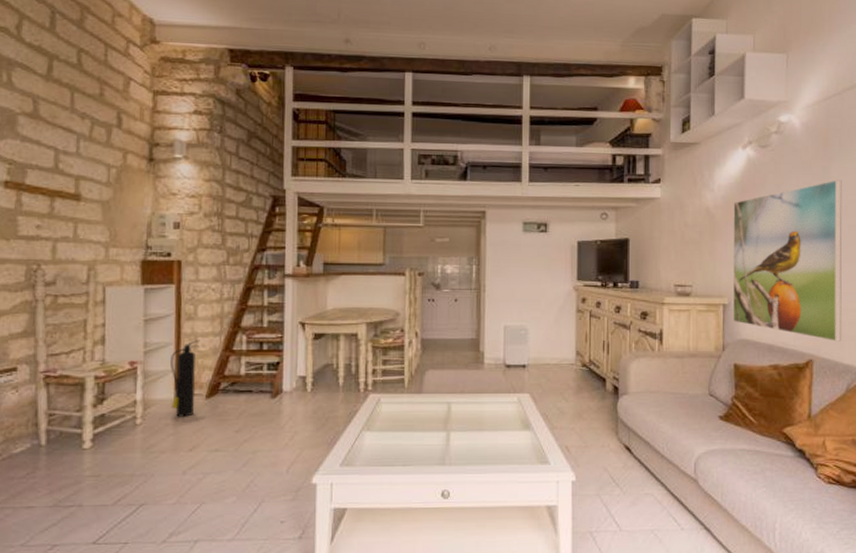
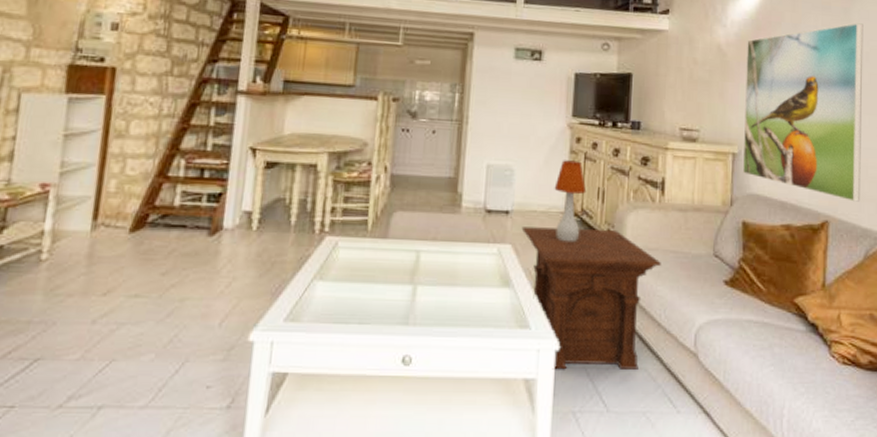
fire extinguisher: present [170,340,200,417] -> none [85,162,129,254]
side table: none [537,378,662,498] -> present [521,226,661,370]
table lamp: none [564,318,593,389] -> present [554,160,587,242]

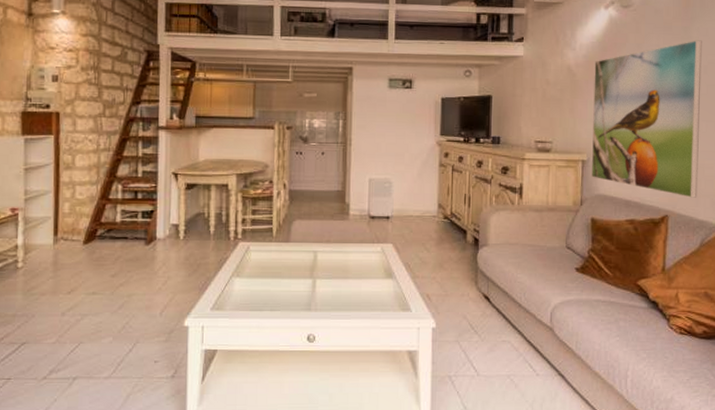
side table: present [521,226,661,370] -> none [400,229,521,343]
table lamp: present [554,160,587,242] -> none [427,172,455,241]

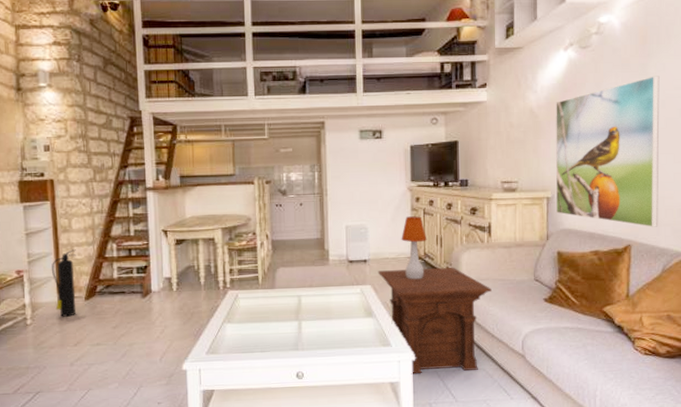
fire extinguisher: none [50,188,78,261] -> present [52,249,77,317]
side table: none [400,229,521,343] -> present [377,268,492,375]
table lamp: none [427,172,455,241] -> present [401,216,427,280]

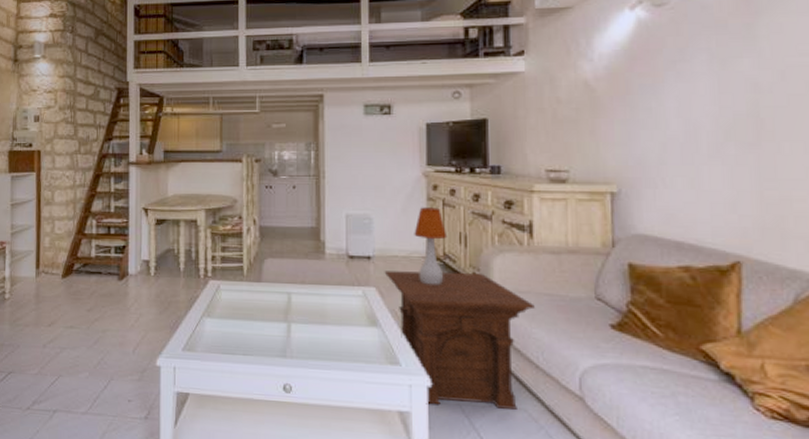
fire extinguisher: present [52,249,77,317] -> none [33,223,57,294]
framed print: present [555,76,660,227] -> none [620,38,784,240]

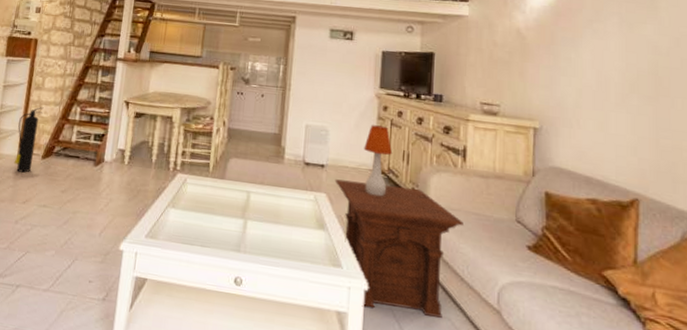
fire extinguisher: none [33,223,57,294] -> present [13,107,44,173]

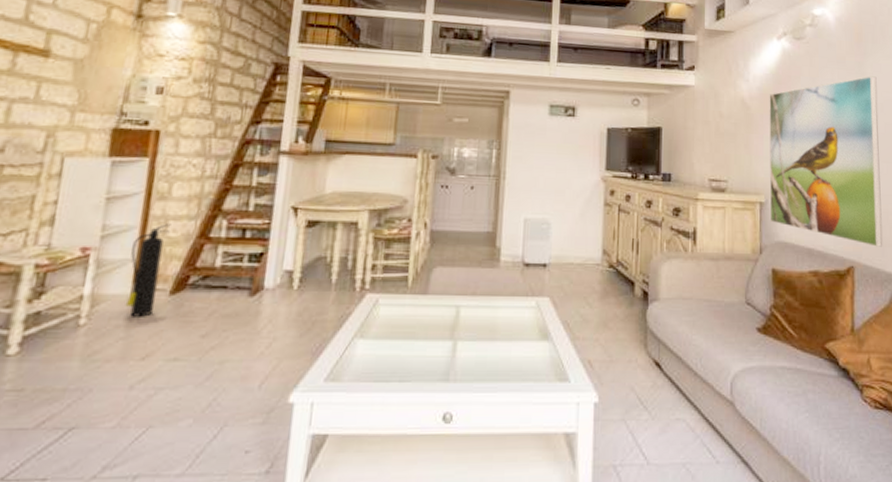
side table: present [335,179,463,318] -> none [559,279,695,423]
table lamp: present [364,125,393,197] -> none [590,212,621,294]
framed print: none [544,10,675,183] -> present [769,76,883,247]

